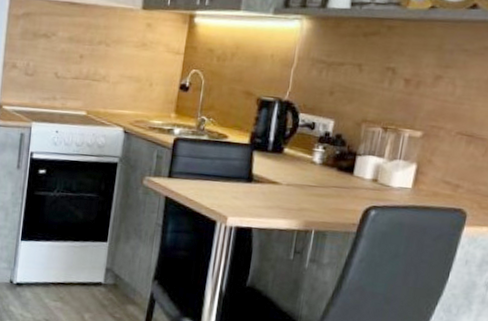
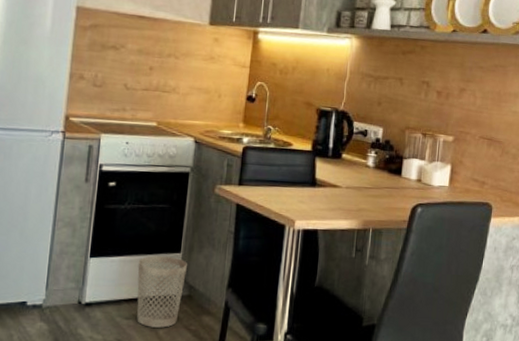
wastebasket: none [64,243,114,313] -> present [137,256,187,328]

